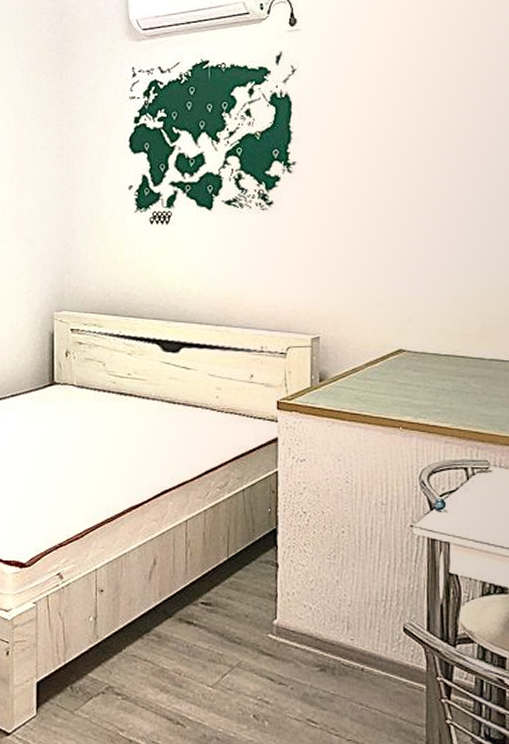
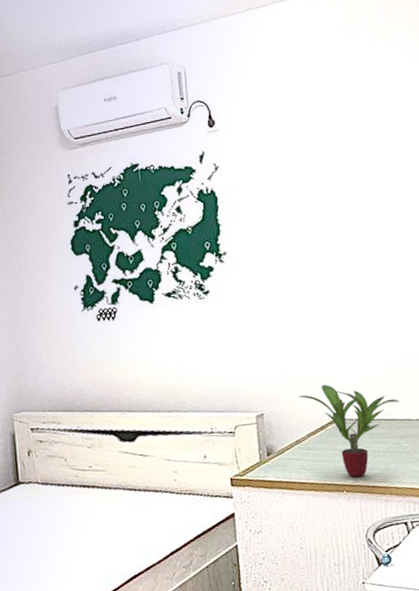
potted plant: none [360,313,473,414] -> present [299,385,400,478]

